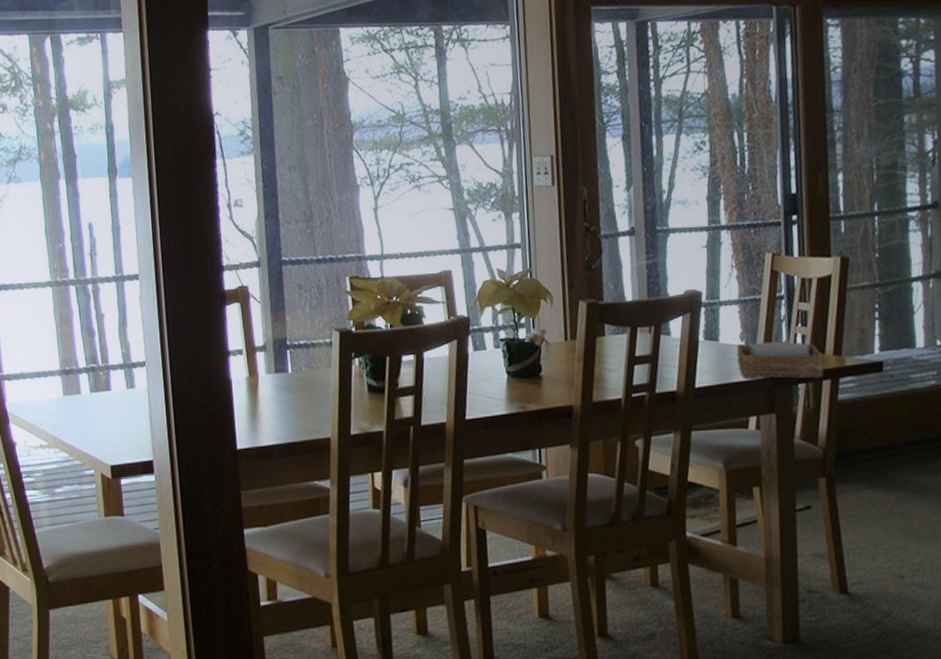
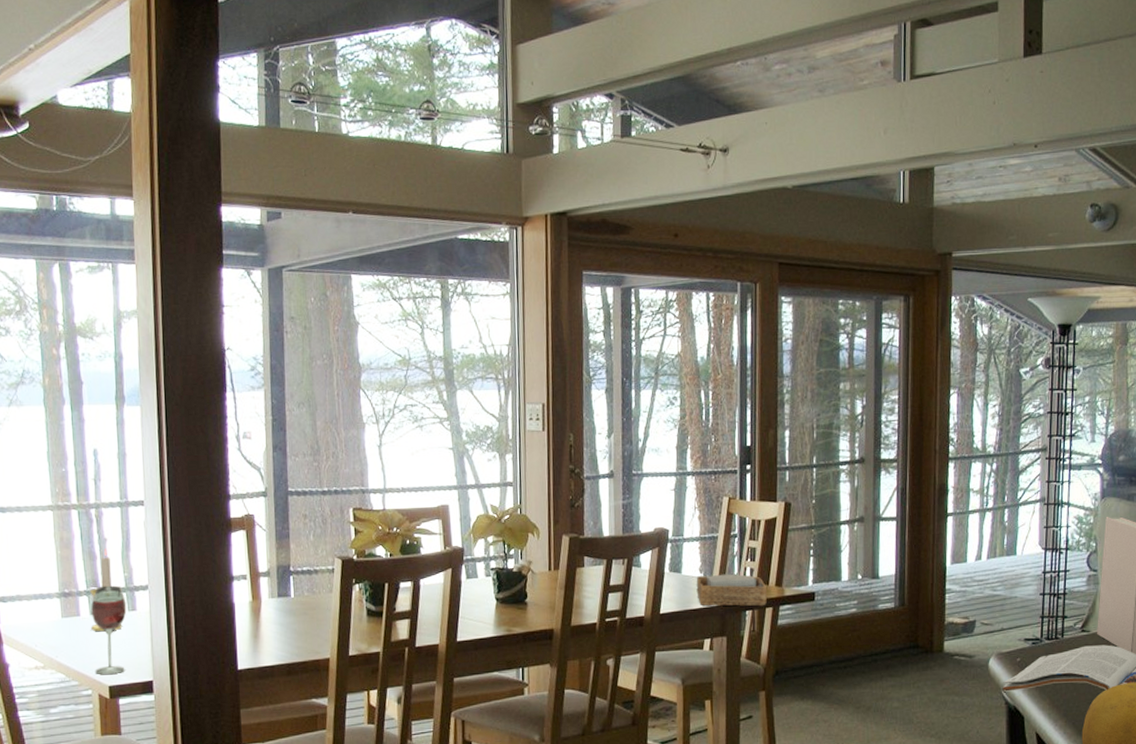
candlestick: none [89,324,122,410] -> present [89,548,123,632]
wineglass: none [91,362,126,453] -> present [91,585,127,674]

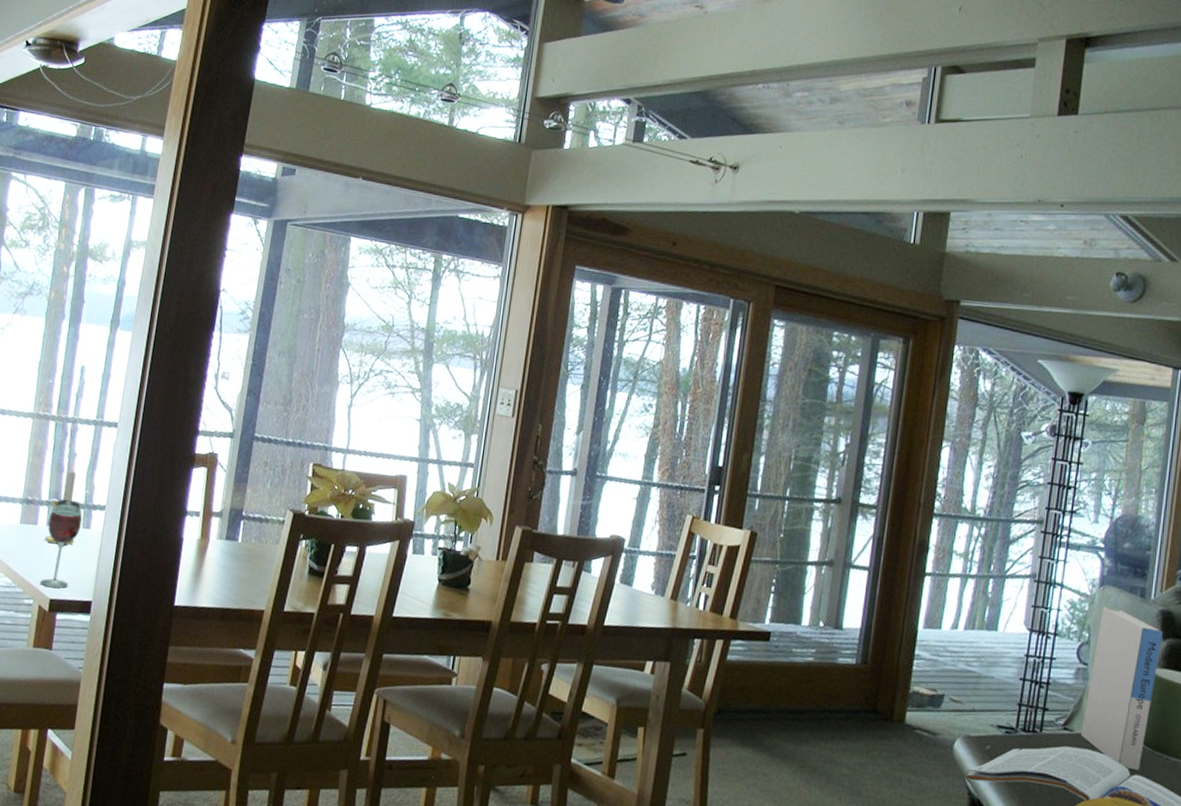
napkin holder: present [696,574,768,607] -> none [645,593,721,638]

